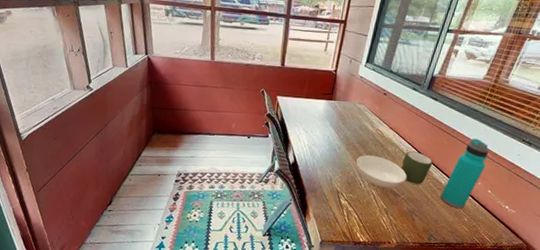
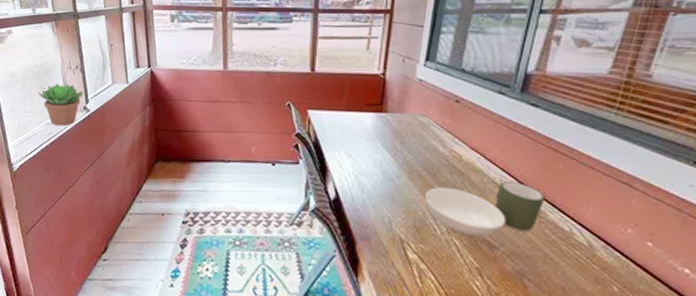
succulent plant: none [42,64,87,103] -> present [38,83,84,127]
water bottle: present [440,138,489,209] -> none [565,160,638,272]

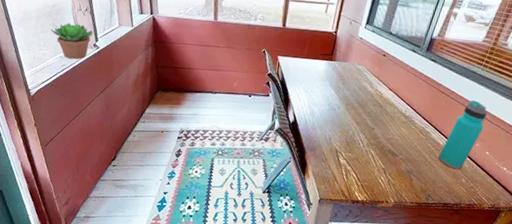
bowl: present [426,187,507,237] -> none [355,115,406,149]
mug: present [495,181,545,231] -> none [400,112,431,145]
water bottle: none [565,160,638,272] -> present [438,100,488,170]

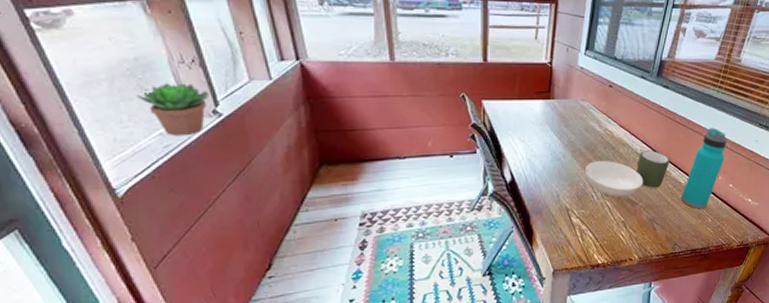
bowl: none [355,115,406,149] -> present [586,161,644,197]
mug: none [400,112,431,145] -> present [637,151,670,188]

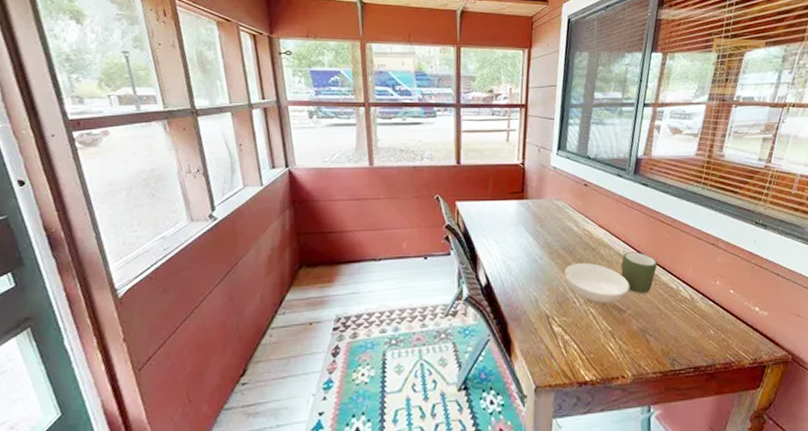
succulent plant: present [137,83,210,137] -> none [148,190,209,240]
water bottle: present [681,128,727,210] -> none [675,227,721,319]

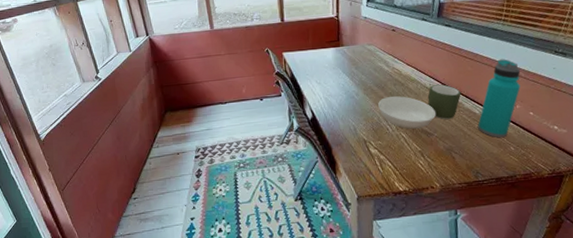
water bottle: none [675,227,721,319] -> present [478,59,521,138]

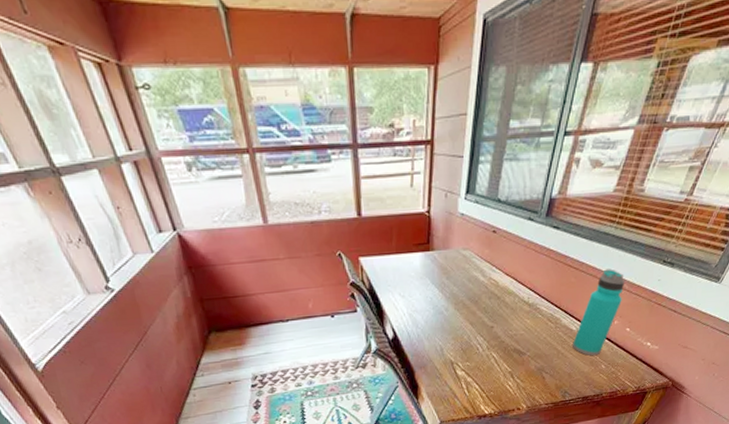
bowl: present [378,96,437,129] -> none [470,311,532,349]
mug: present [427,84,461,119] -> none [524,298,561,337]

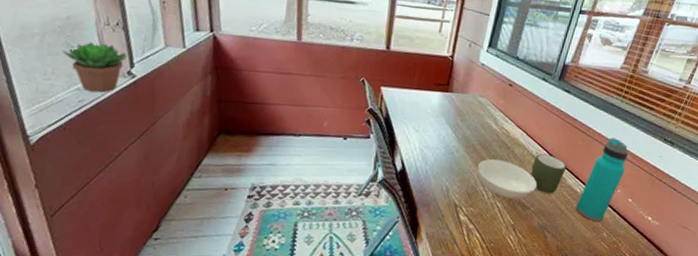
succulent plant: none [37,262,100,314] -> present [63,42,128,94]
bowl: none [470,311,532,349] -> present [478,159,538,200]
mug: none [524,298,561,337] -> present [531,154,567,194]

